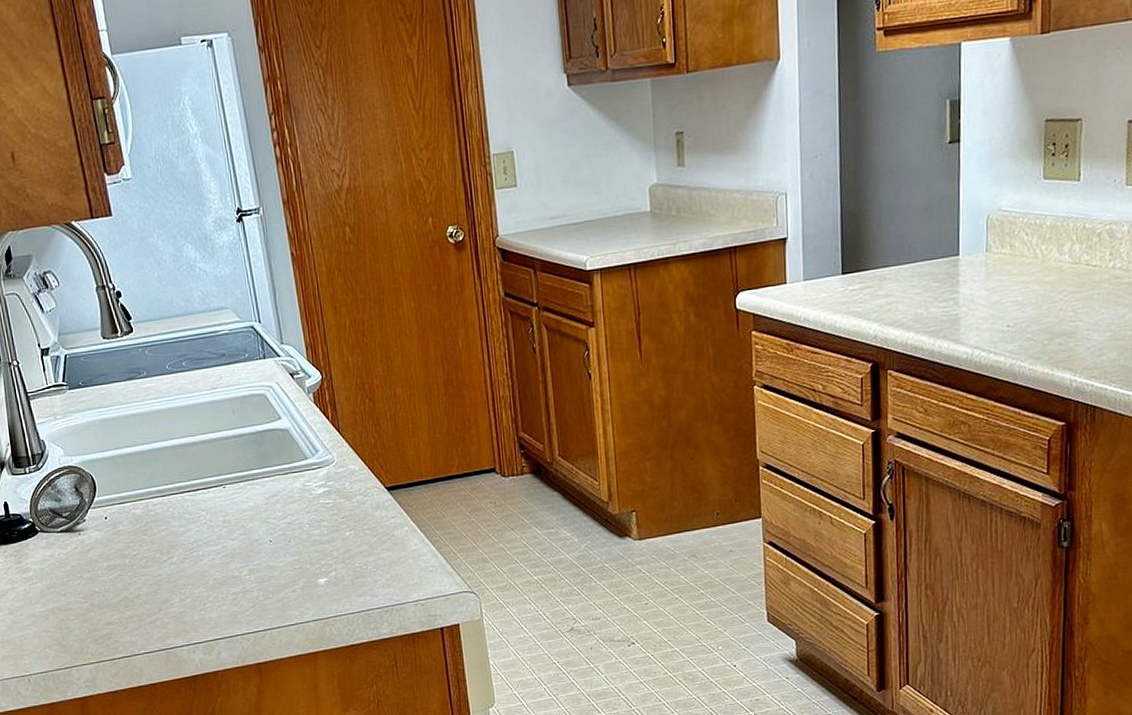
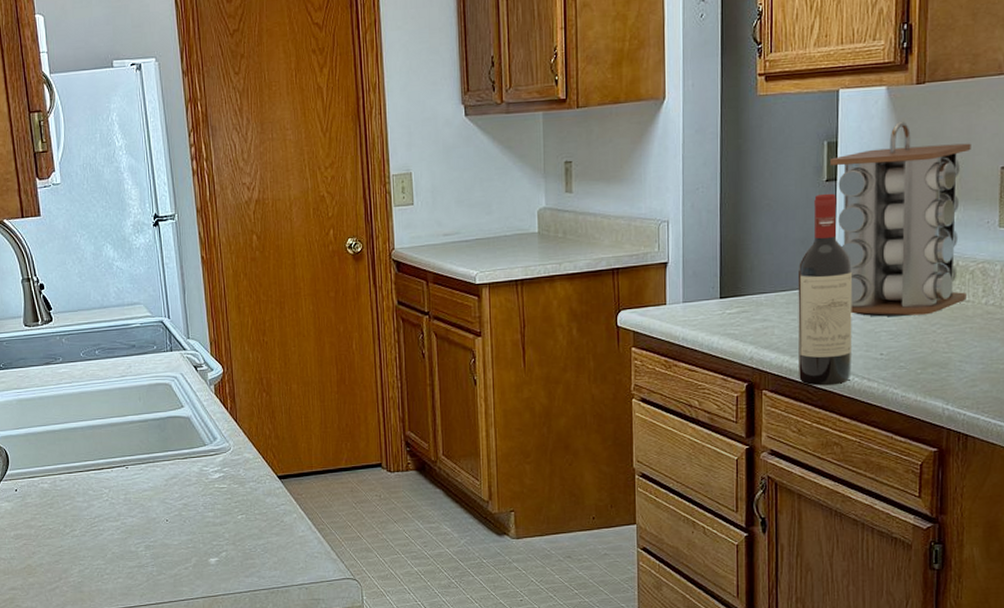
wine bottle: none [921,156,978,363] -> present [797,193,853,386]
spice rack: none [952,74,1097,287] -> present [829,121,971,317]

